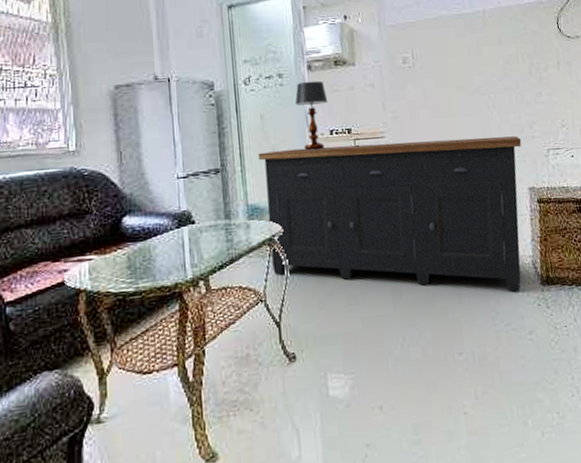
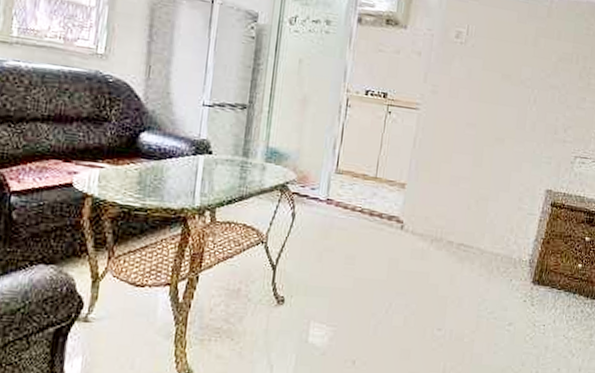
sideboard: present [258,136,522,293] -> none [279,97,553,286]
table lamp: present [295,81,328,151] -> none [336,34,371,108]

